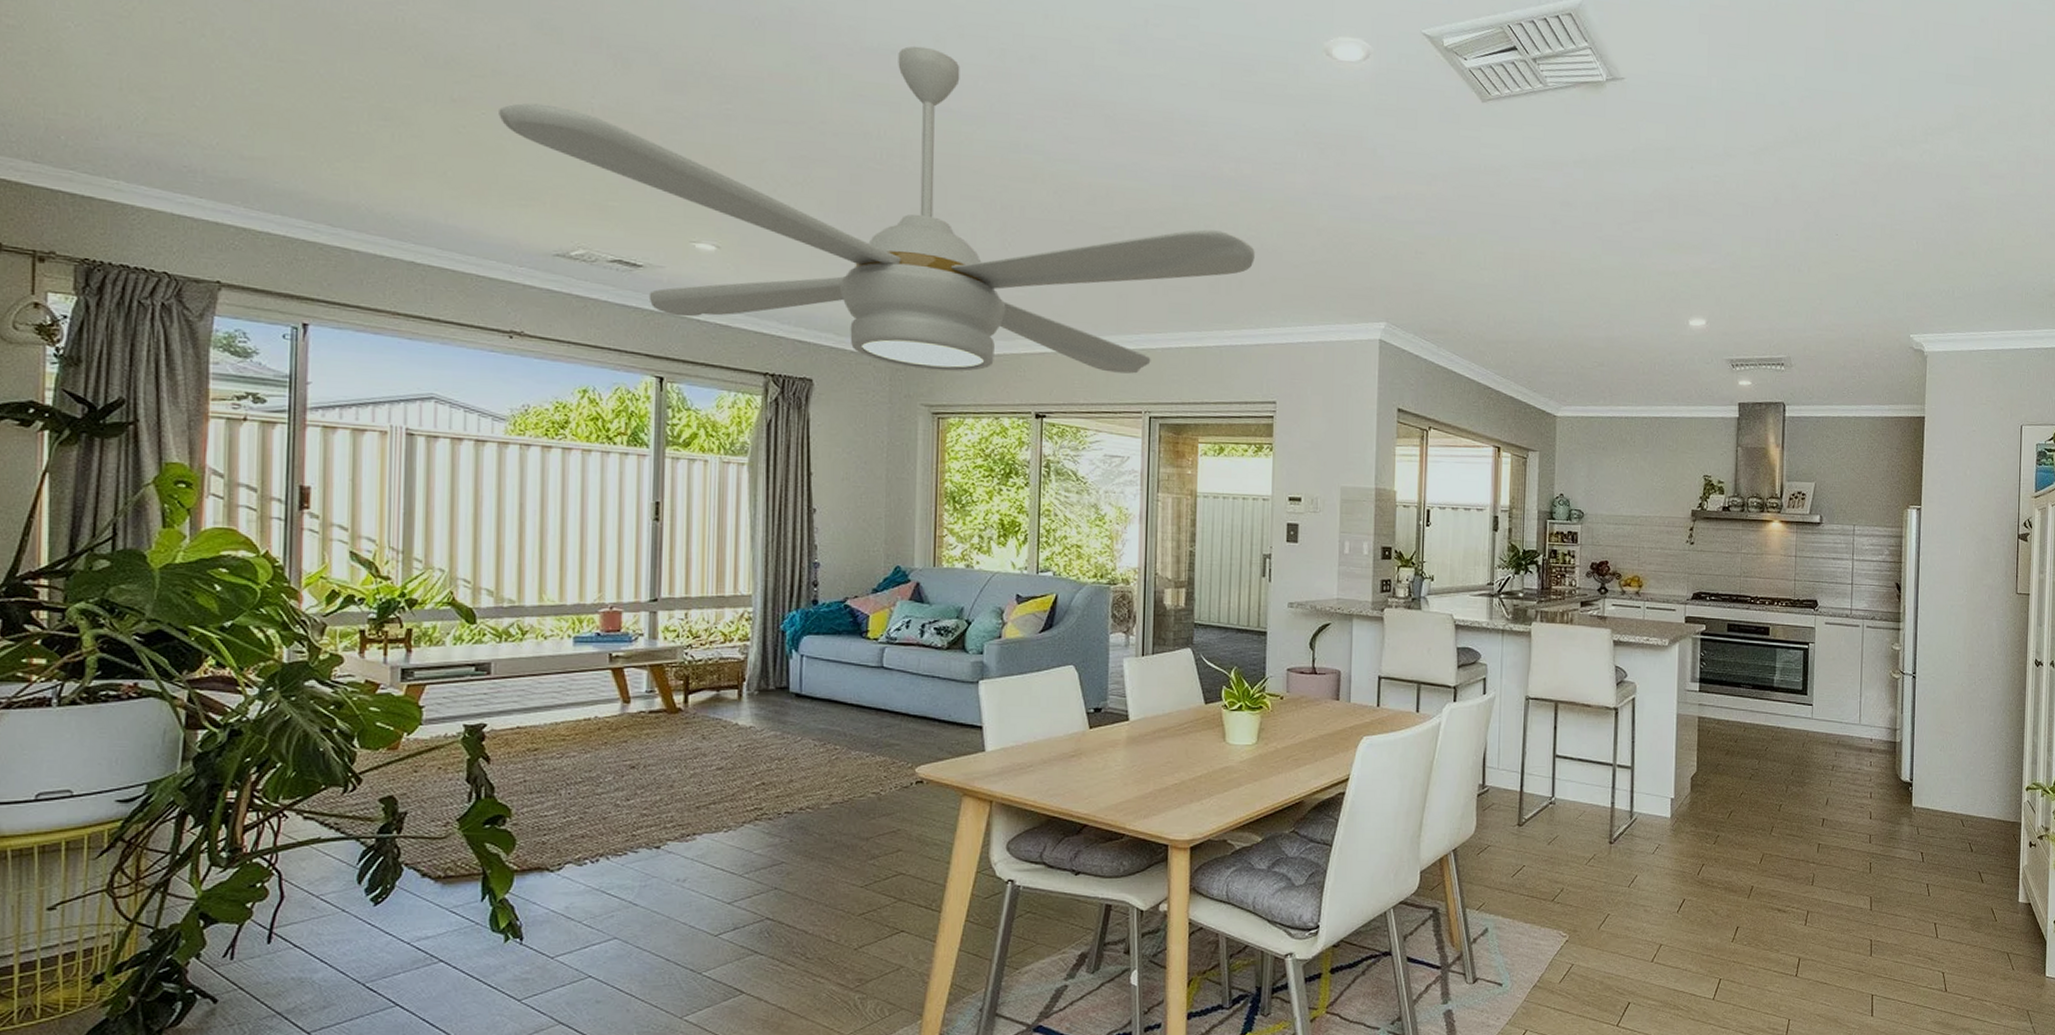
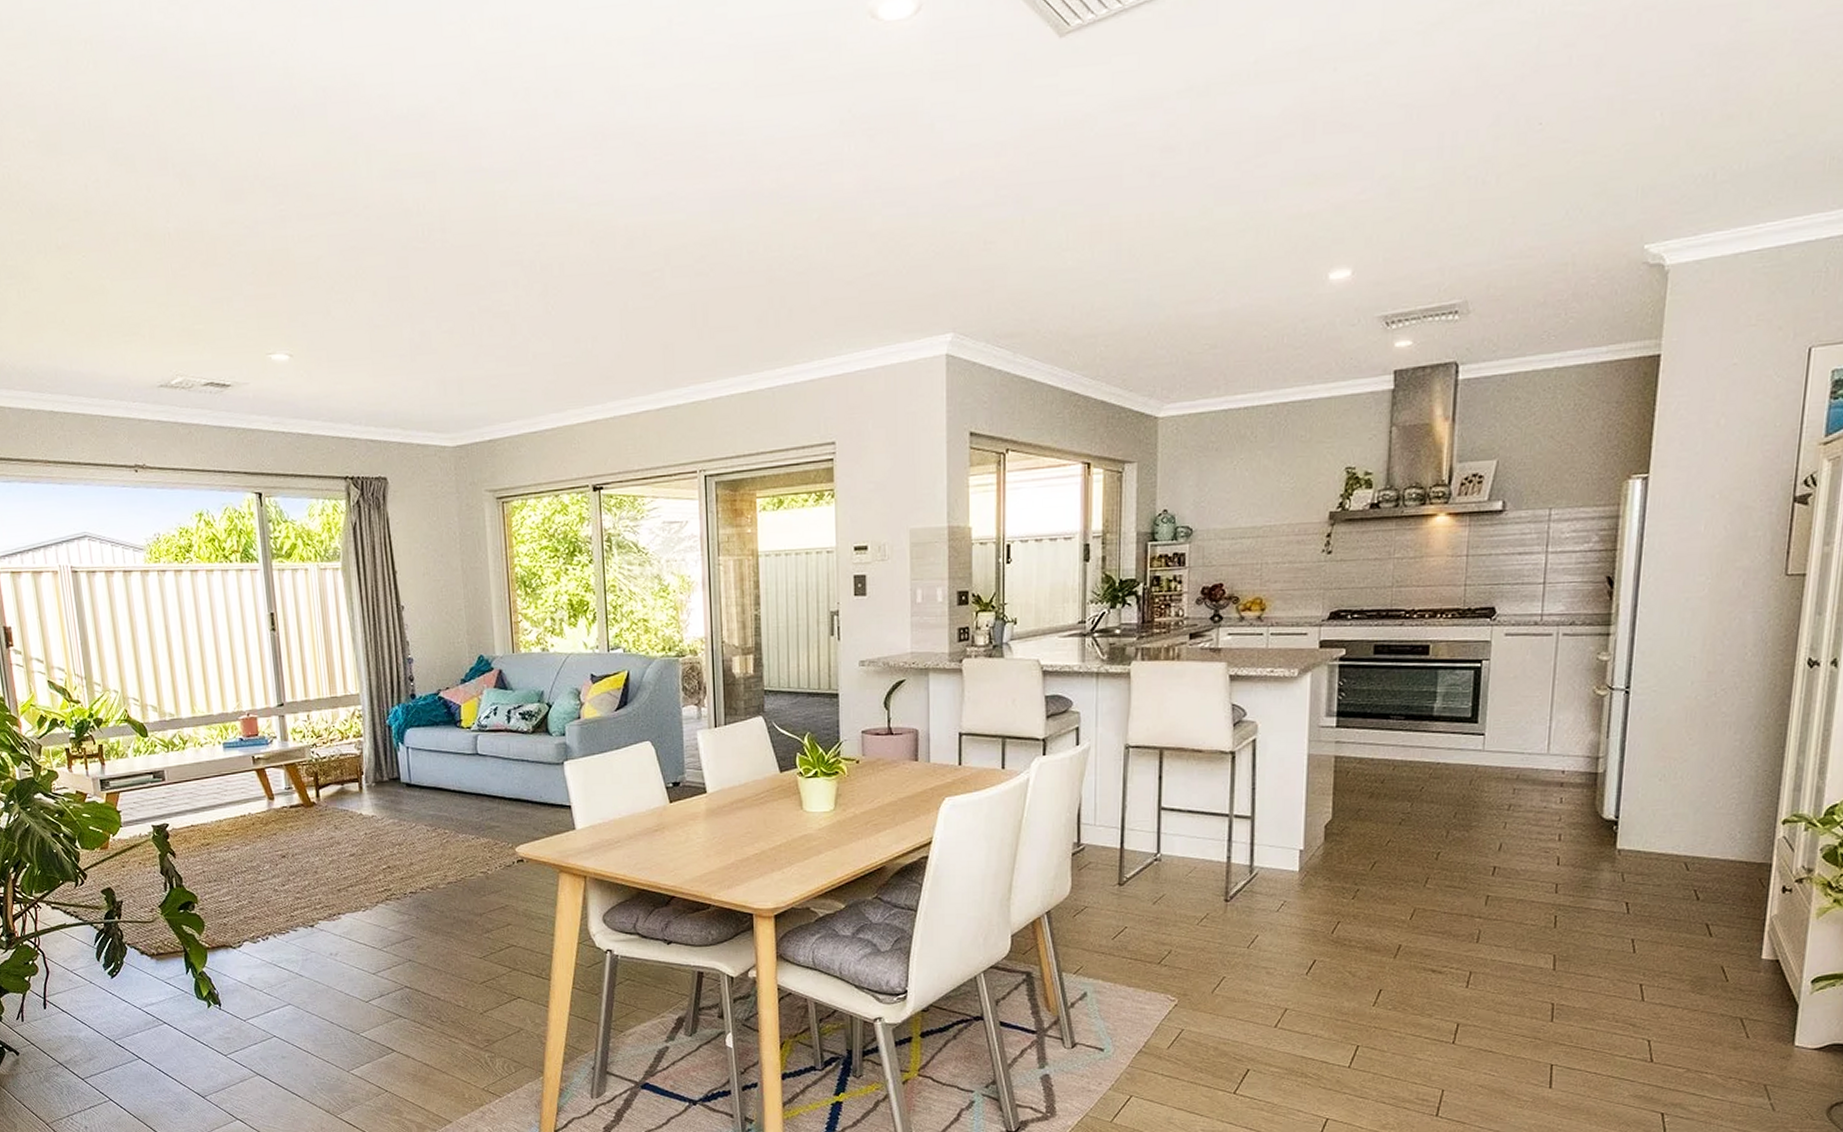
ceiling fan: present [499,46,1255,374] -> none [95,102,803,454]

